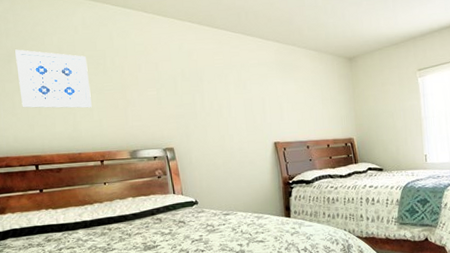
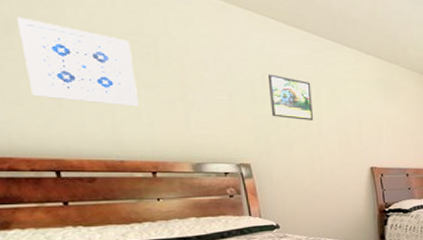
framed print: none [186,68,223,105] -> present [267,74,313,120]

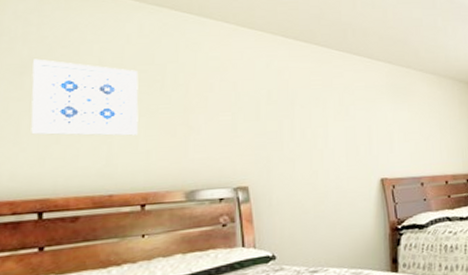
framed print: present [267,74,313,120] -> none [273,89,319,134]

